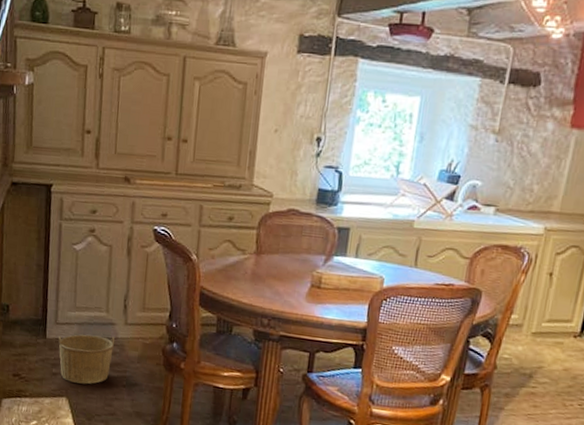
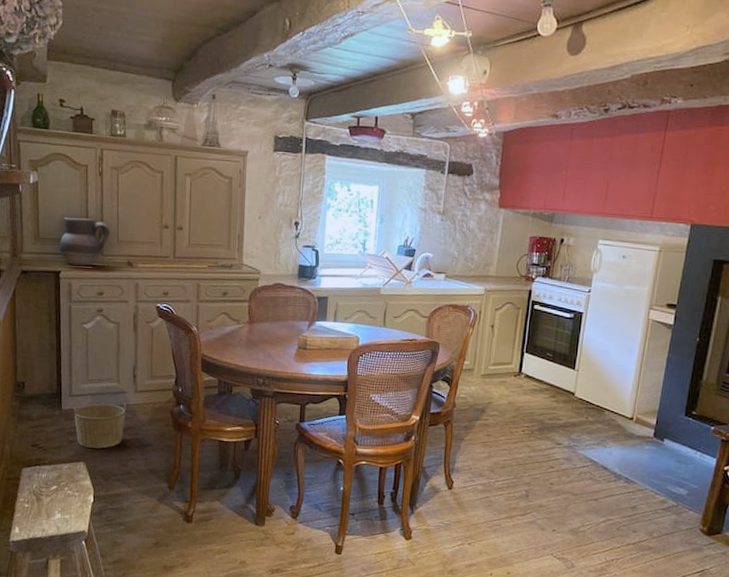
ceramic jug: none [52,124,108,180] -> present [59,217,110,266]

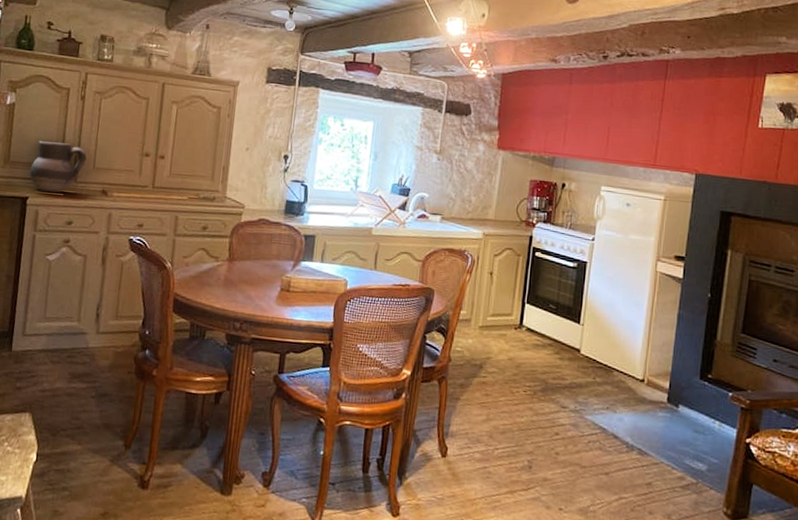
basket: present [74,403,127,449] -> none [25,345,86,398]

